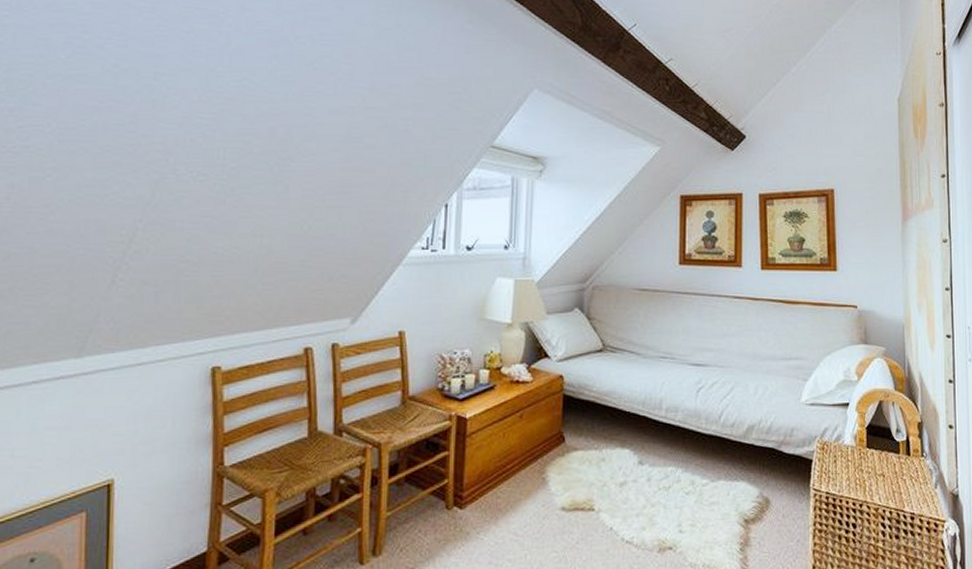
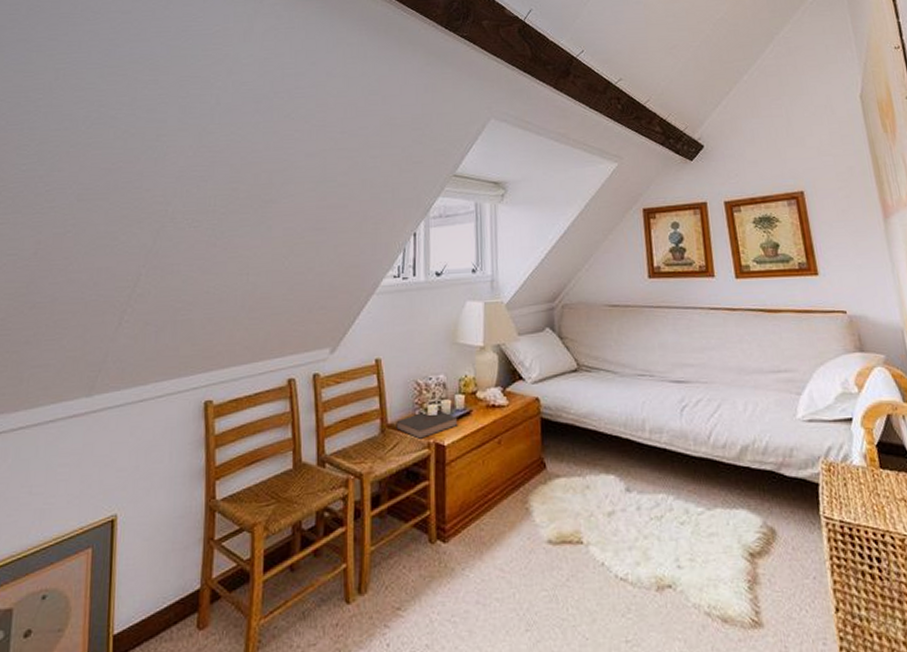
book: none [417,384,481,411] -> present [396,410,458,439]

